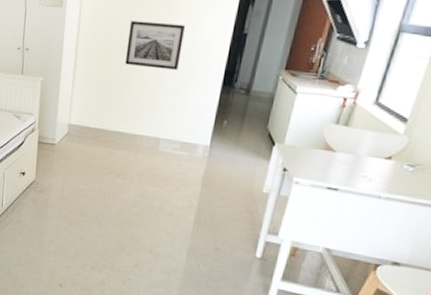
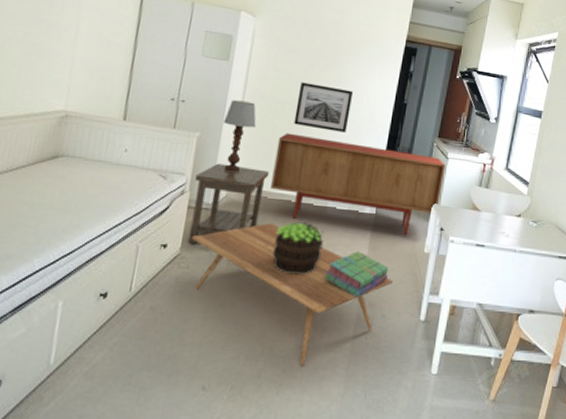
side table: none [41,104,104,174] -> present [188,163,270,245]
coffee table: none [42,157,227,281] -> present [190,222,393,366]
table lamp: none [61,44,90,112] -> present [223,99,256,173]
sideboard: none [106,73,293,174] -> present [270,132,446,235]
potted plant: none [110,157,158,205] -> present [273,222,325,275]
stack of books: none [156,187,223,230] -> present [323,251,389,298]

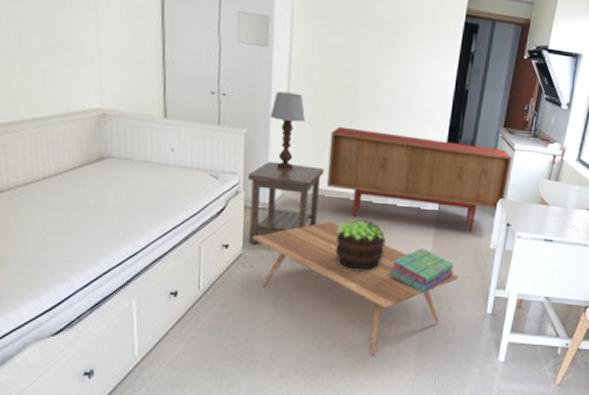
wall art: present [294,82,354,133] -> none [346,69,409,125]

